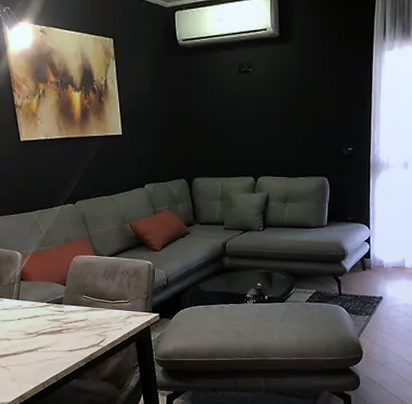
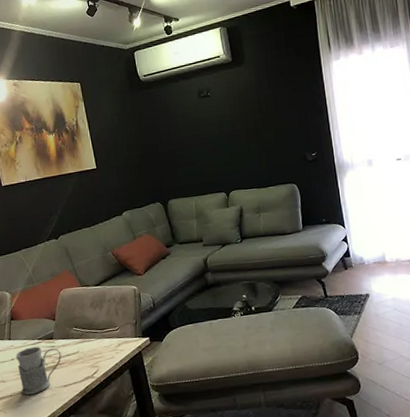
mug: none [22,309,69,355] -> present [15,346,62,395]

